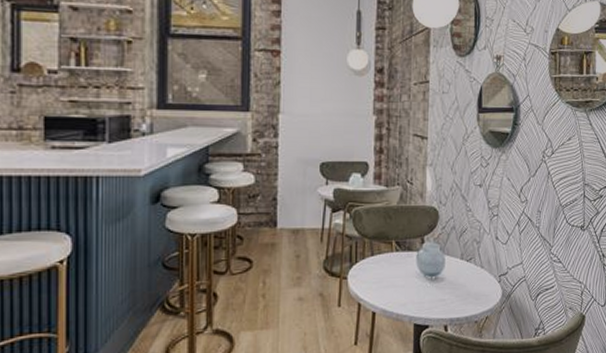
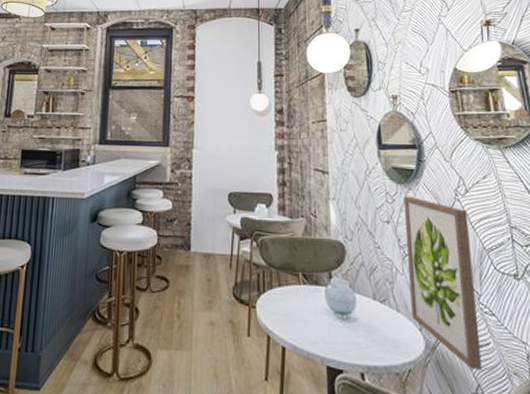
wall art: none [493,159,551,309] -> present [403,196,483,370]

